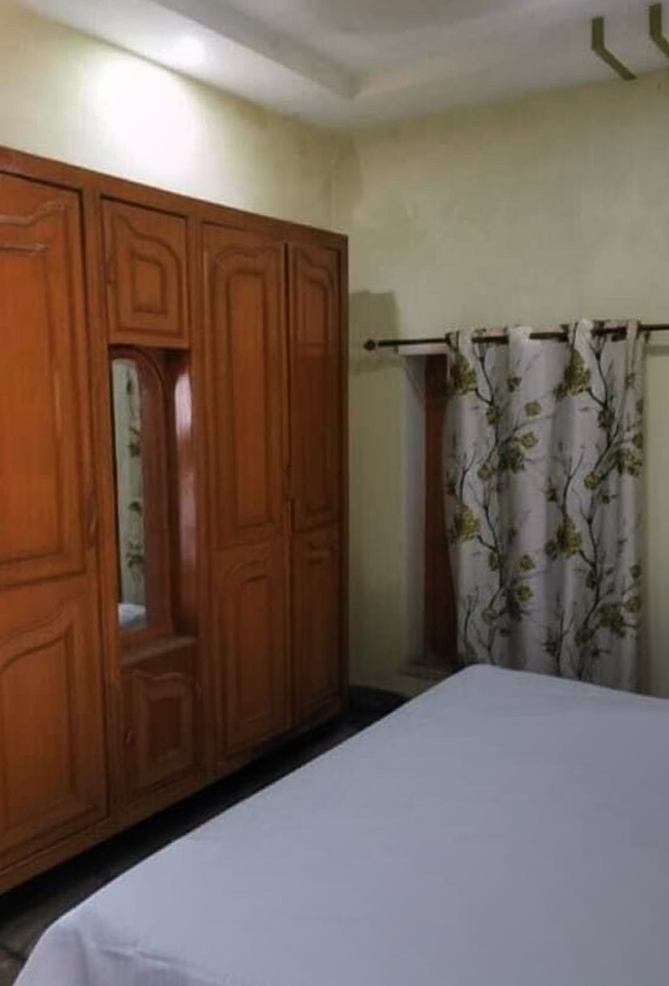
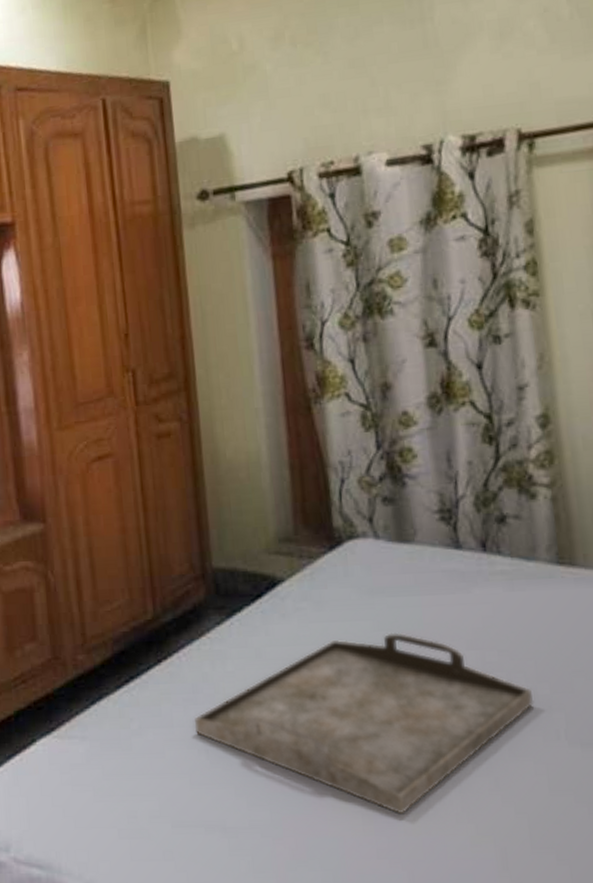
serving tray: none [322,747,608,905] -> present [195,632,534,815]

